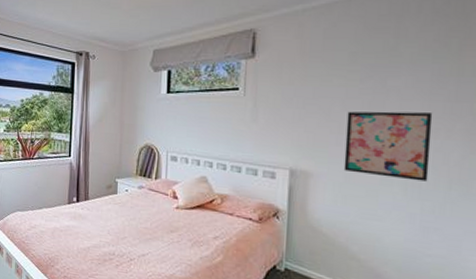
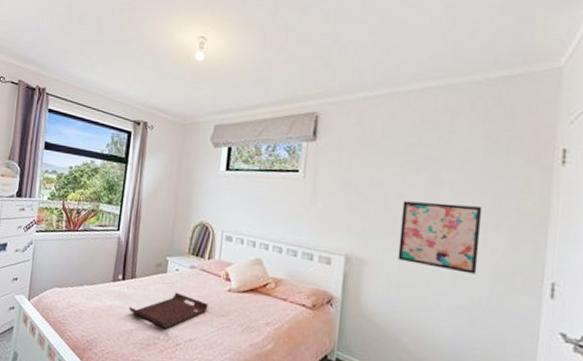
serving tray: none [85,211,158,246] -> present [129,292,208,330]

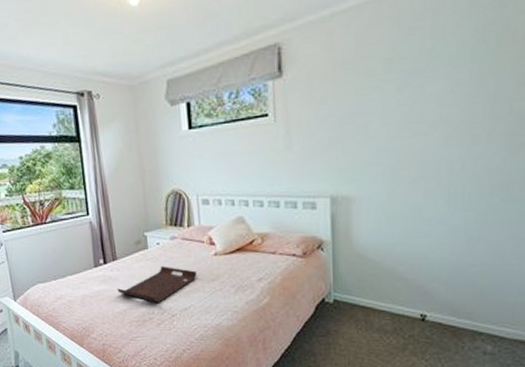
wall art: present [397,200,483,275] -> none [386,118,473,192]

